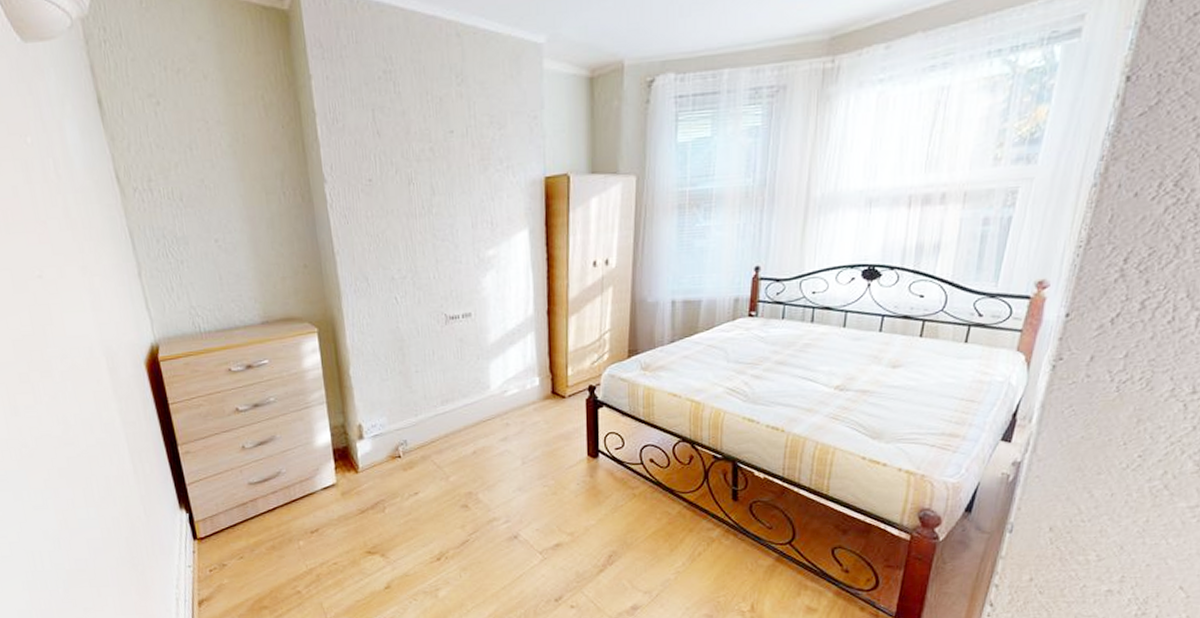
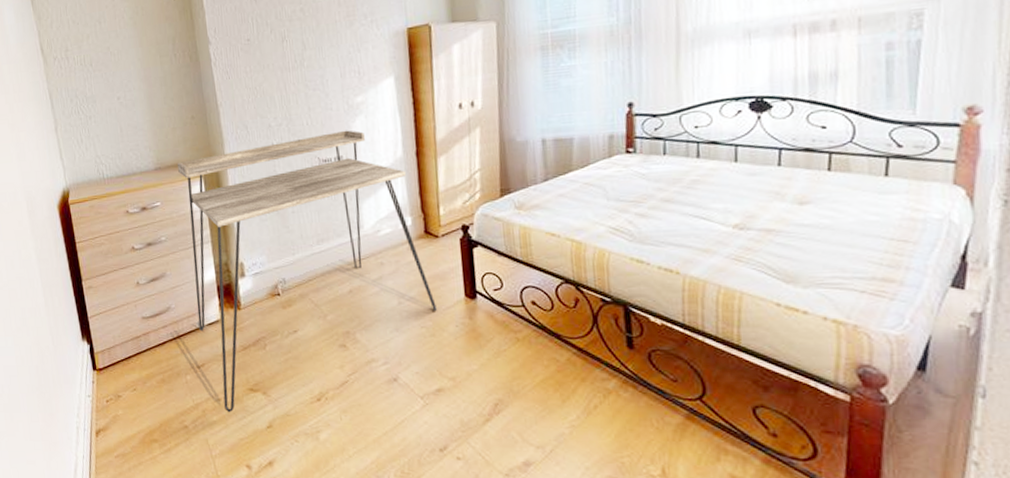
desk: none [286,285,560,576] -> present [176,130,437,413]

